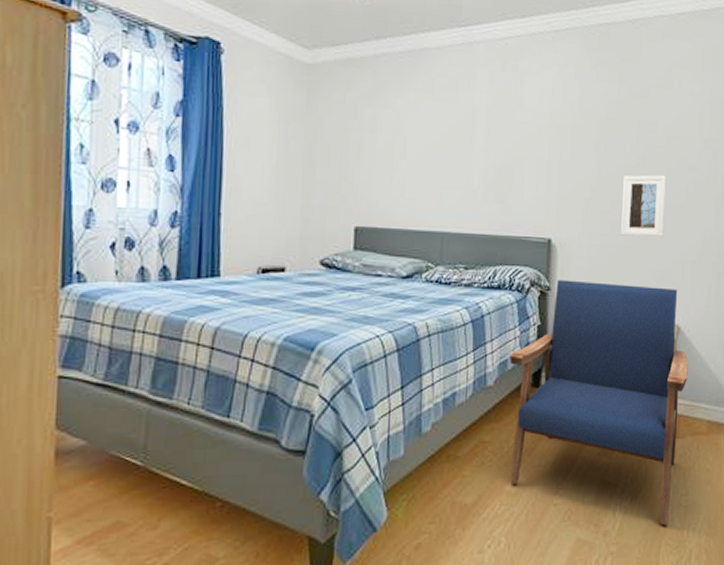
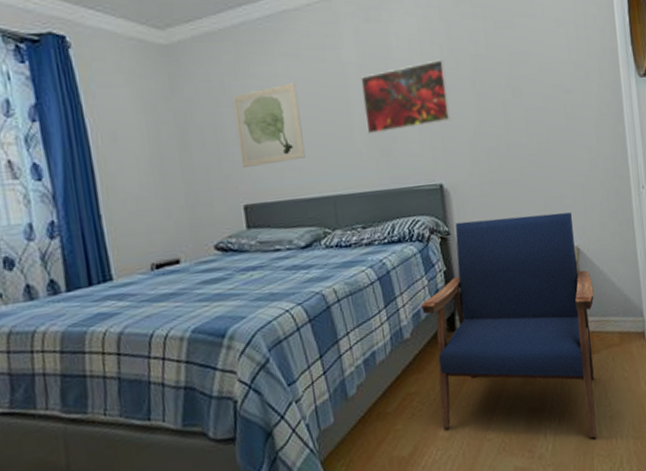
wall art: none [360,117,425,192] -> present [232,82,305,167]
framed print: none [485,117,573,180] -> present [360,59,451,135]
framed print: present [620,175,666,237] -> none [502,103,550,169]

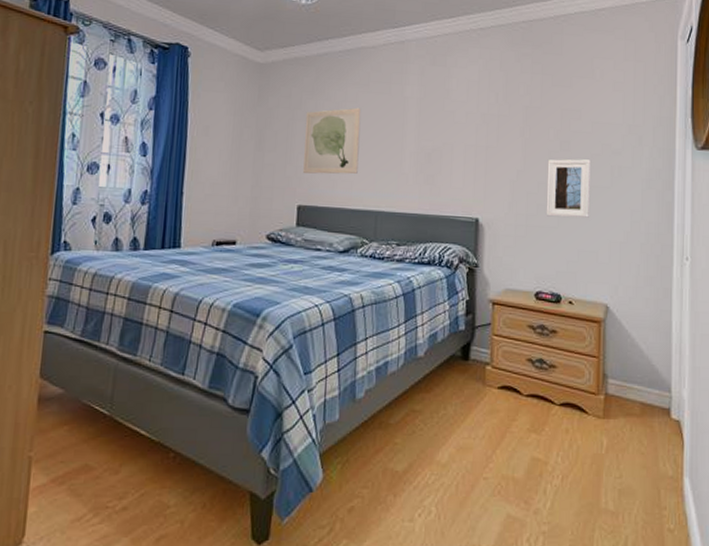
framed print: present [360,59,451,135] -> none [416,106,498,164]
armchair: present [421,212,597,439] -> none [439,257,619,509]
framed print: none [502,103,550,169] -> present [546,159,591,218]

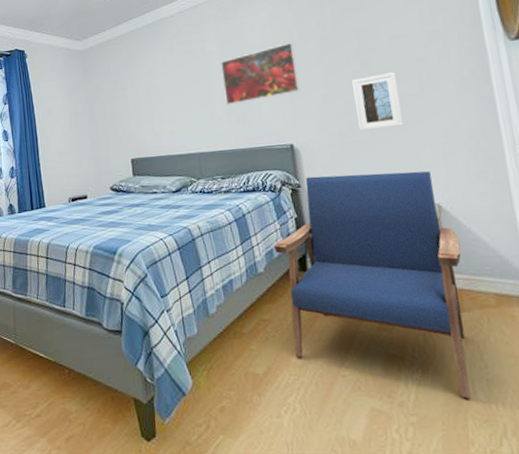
wall art: present [303,107,361,175] -> none [124,69,177,132]
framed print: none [416,106,498,164] -> present [221,42,300,105]
armchair: none [439,257,619,509] -> present [274,171,470,399]

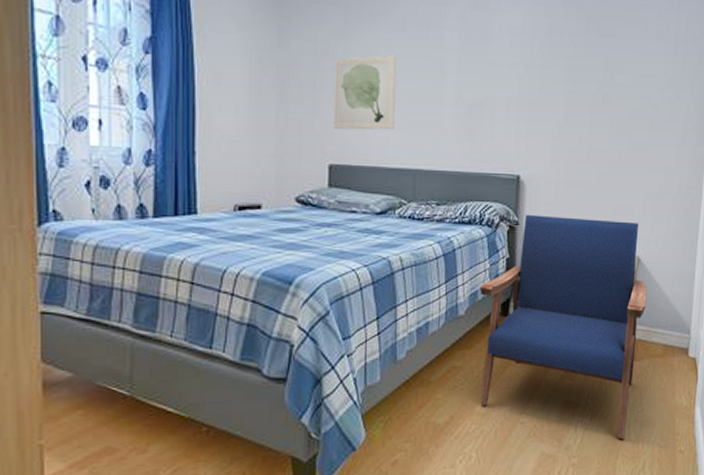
wall art: none [124,69,177,132] -> present [333,55,397,130]
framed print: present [221,42,300,105] -> none [456,55,542,118]
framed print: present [351,72,404,131] -> none [585,113,631,173]

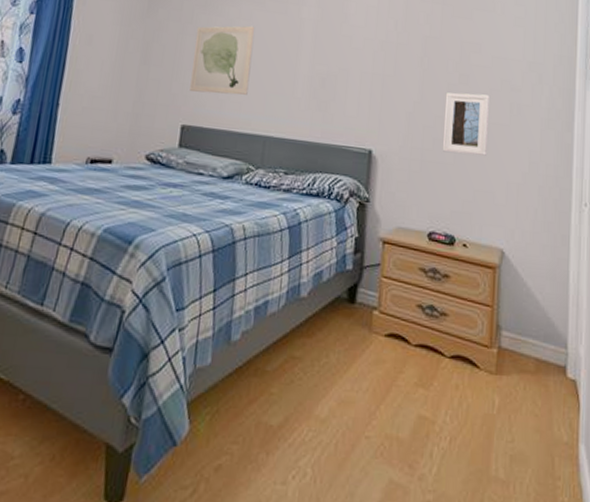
armchair: present [480,214,647,440] -> none [320,191,514,476]
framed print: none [585,113,631,173] -> present [442,92,489,156]

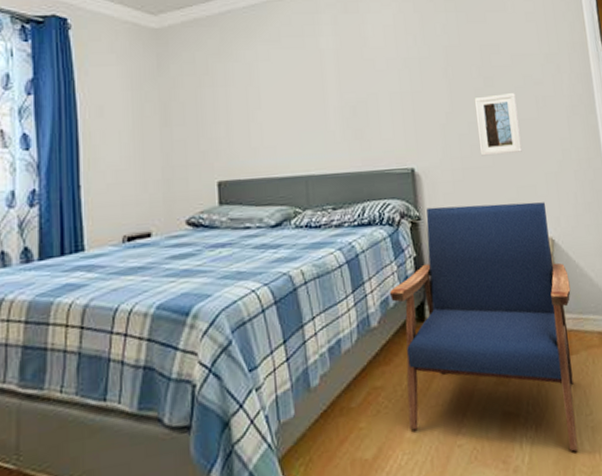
wall art: present [190,25,255,95] -> none [214,66,280,145]
armchair: none [320,191,514,476] -> present [390,202,578,452]

